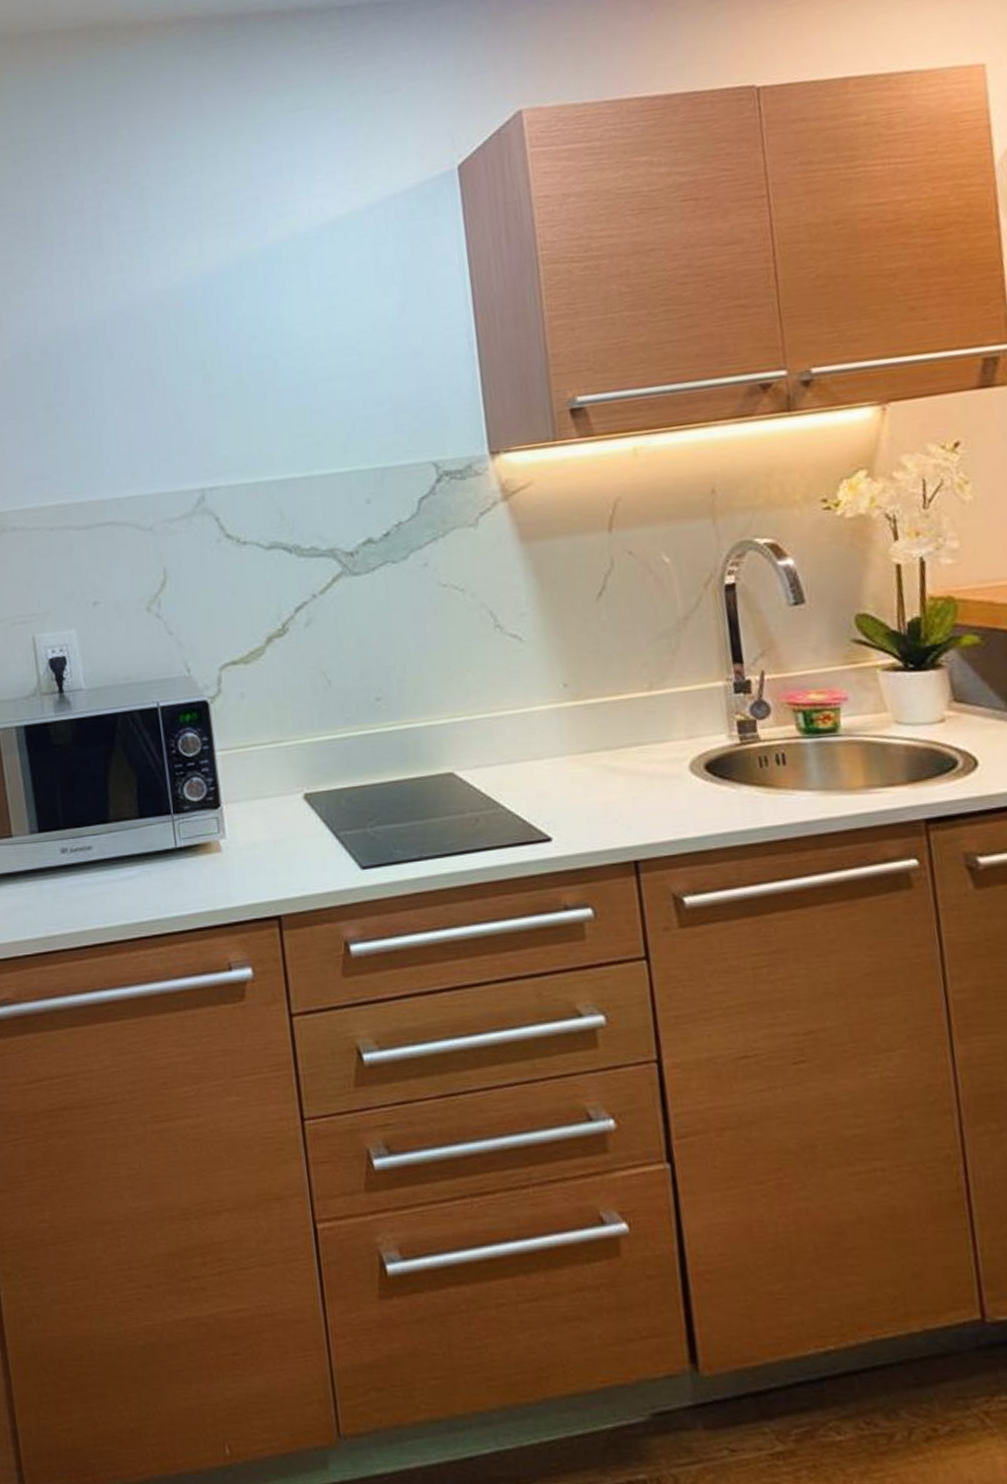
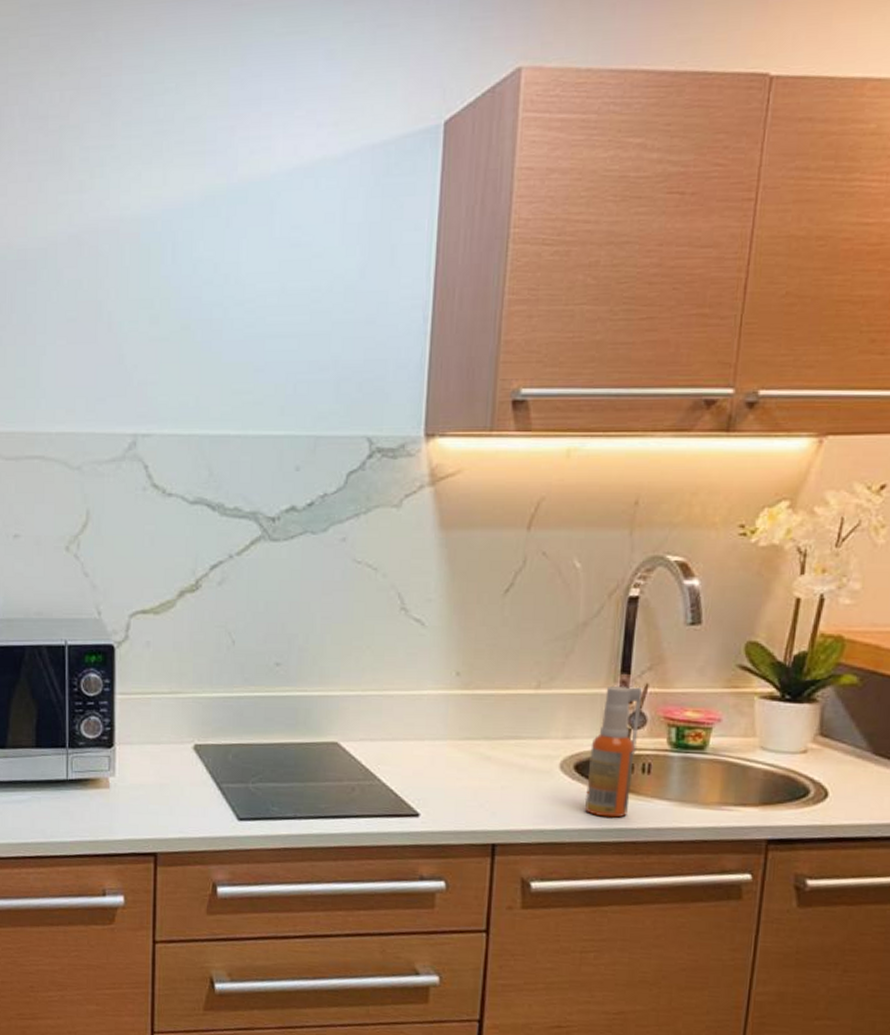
spray bottle: none [717,674,771,817] -> present [584,686,643,818]

